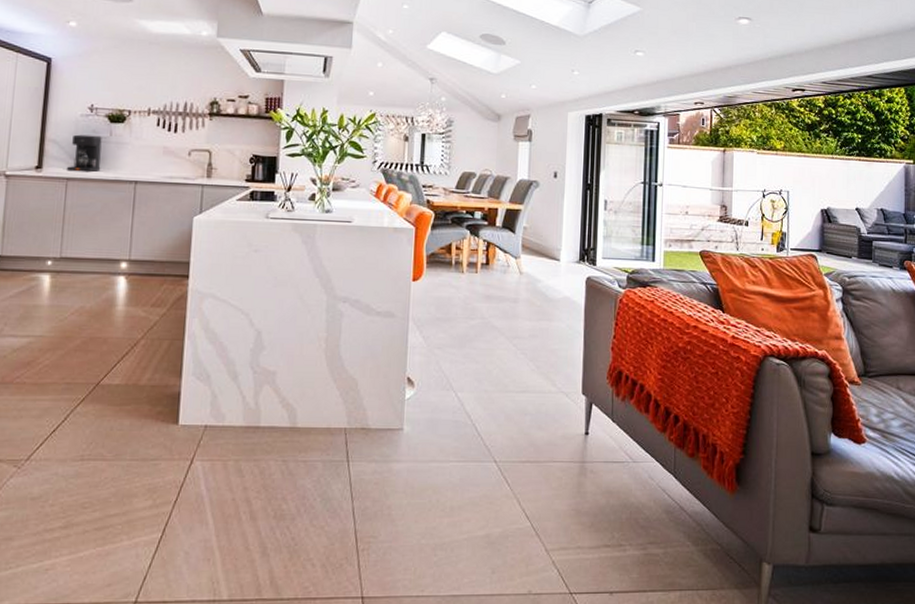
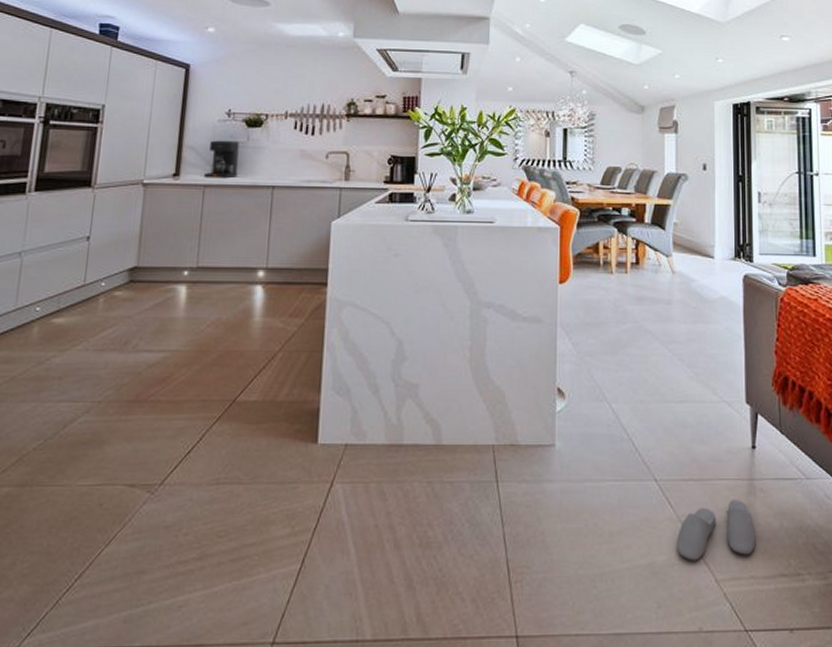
slippers: none [512,480,584,533] -> present [677,500,756,561]

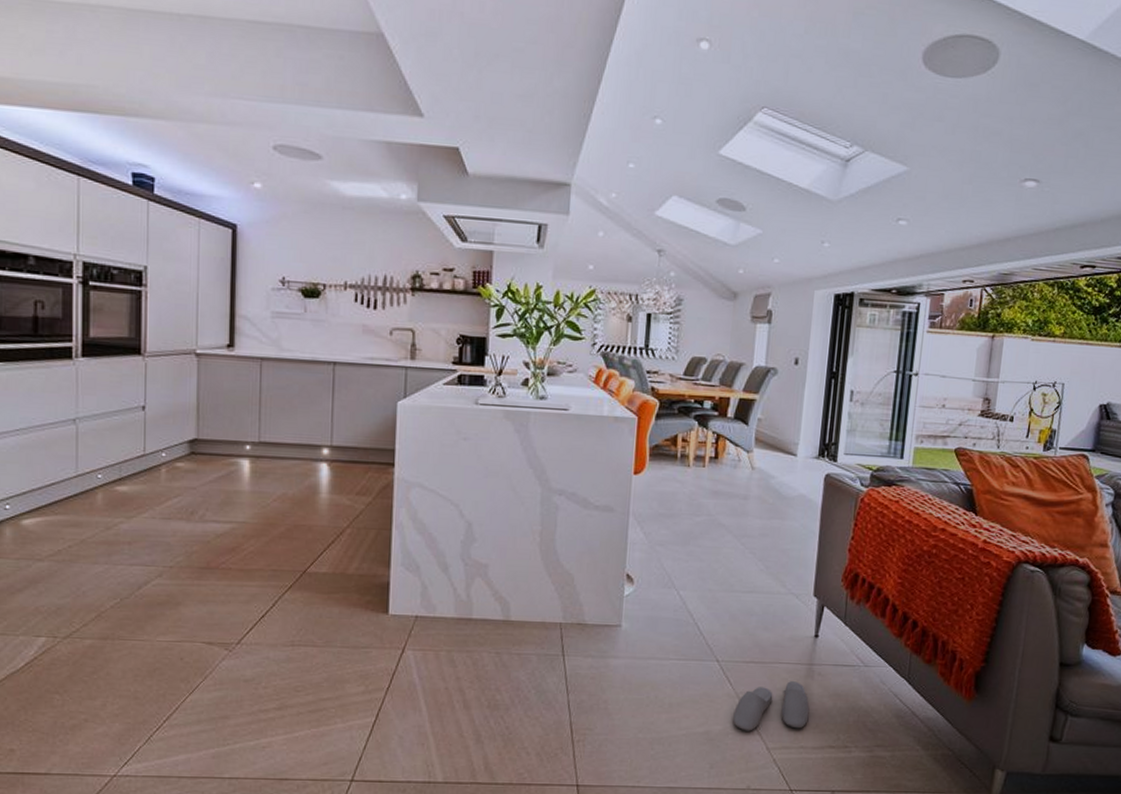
coffee maker: present [203,140,239,179] -> none [259,310,297,352]

